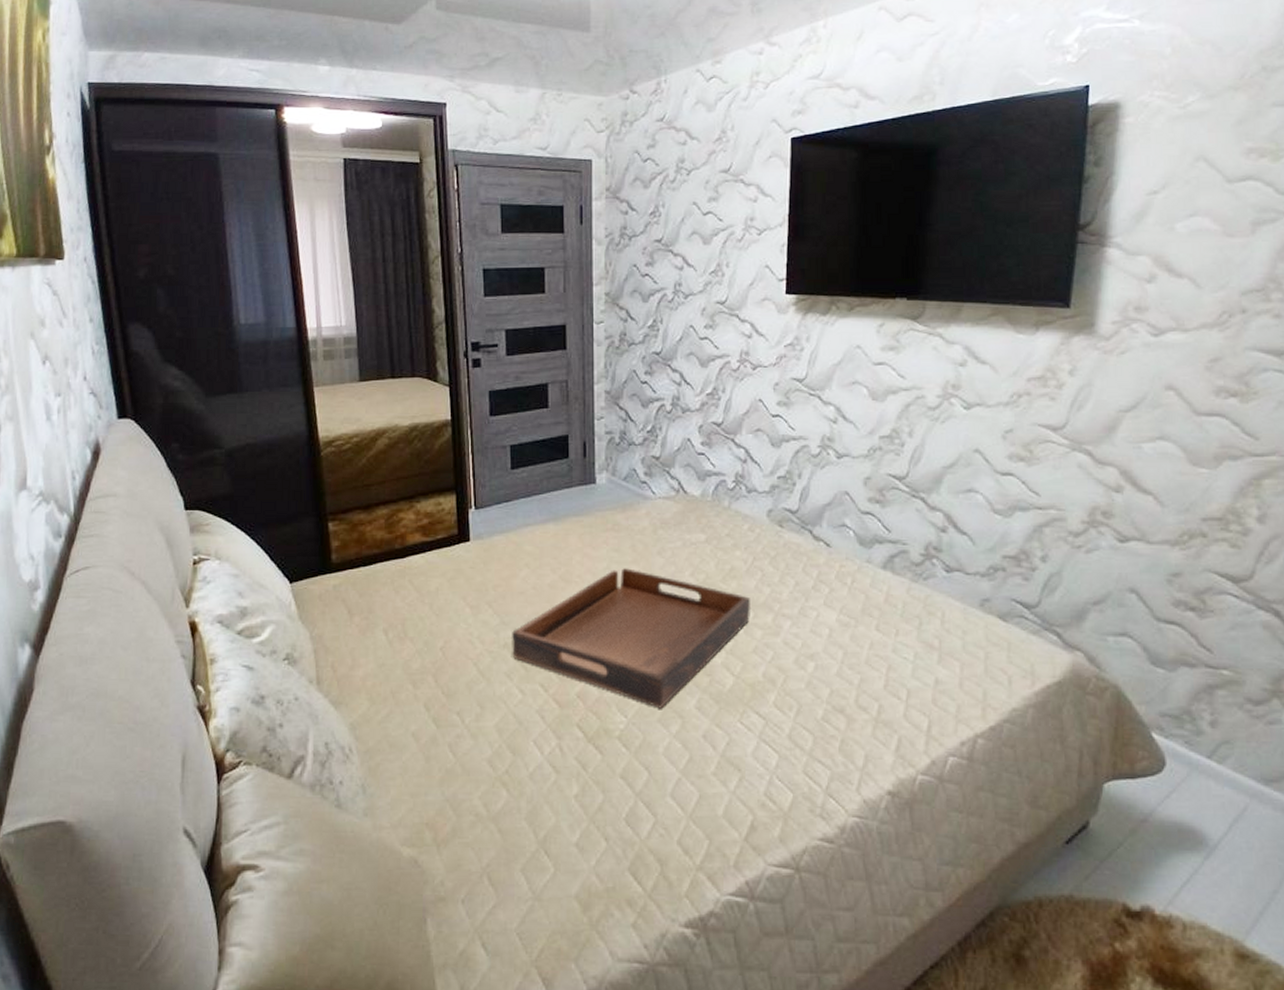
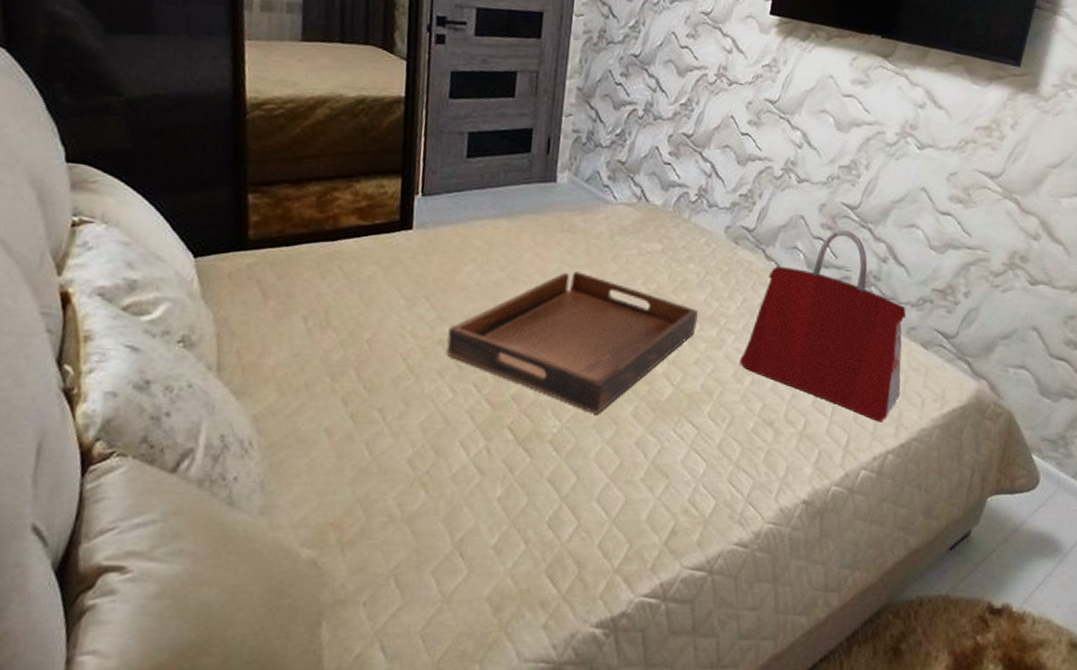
handbag: none [800,502,982,704] -> present [739,230,906,422]

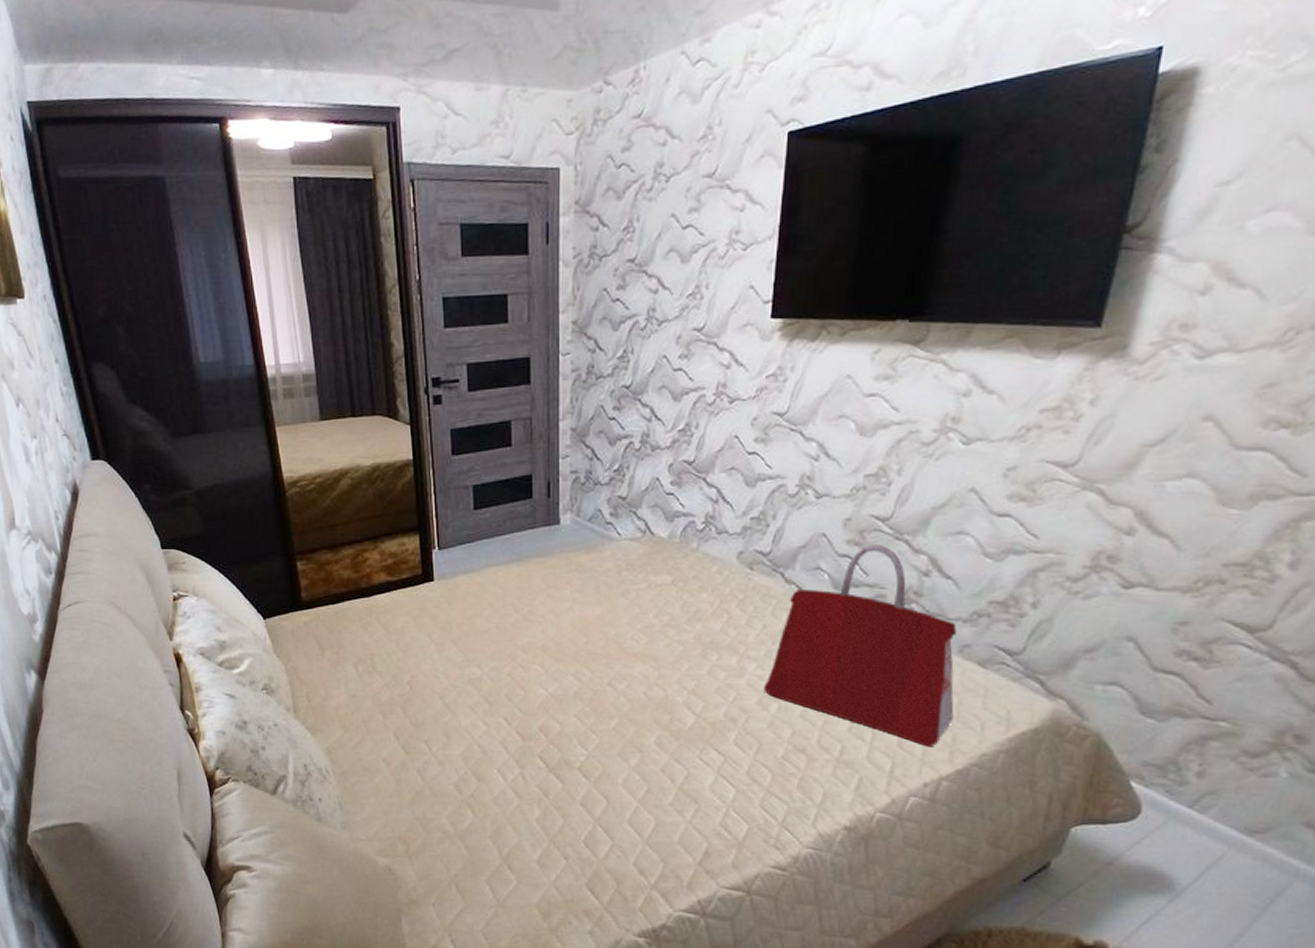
serving tray: present [446,271,698,415] -> none [475,609,716,744]

